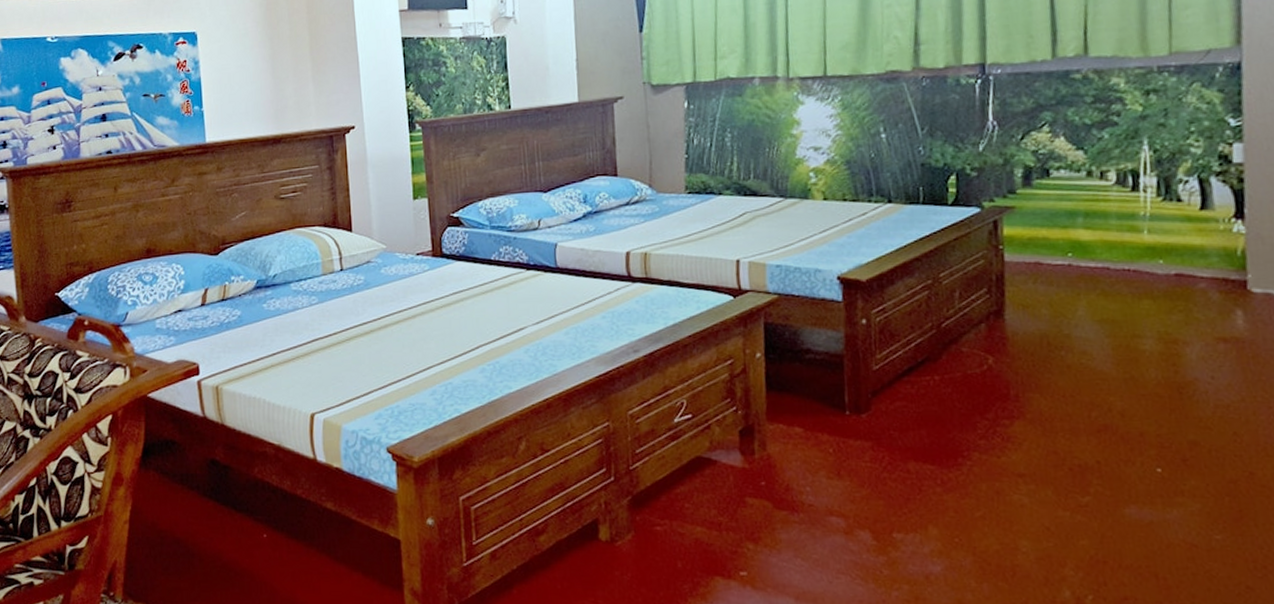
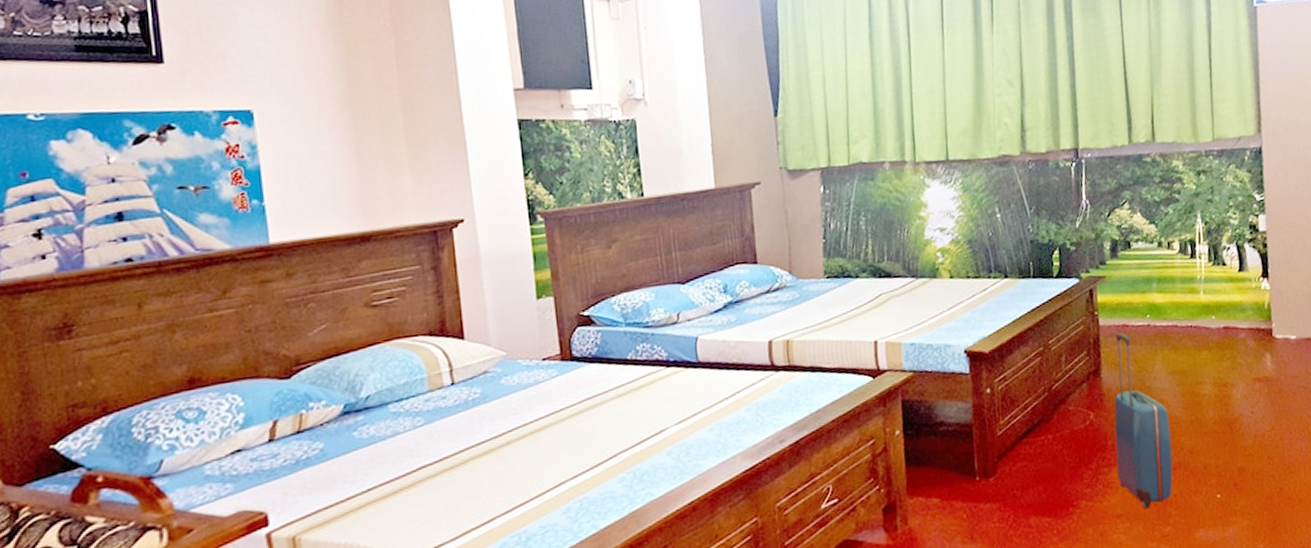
suitcase: none [1020,271,1097,471] -> present [1114,333,1173,508]

